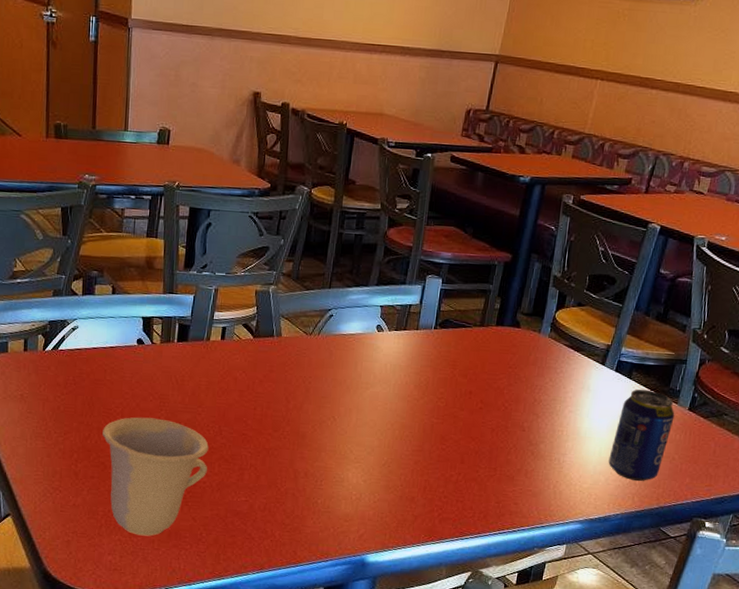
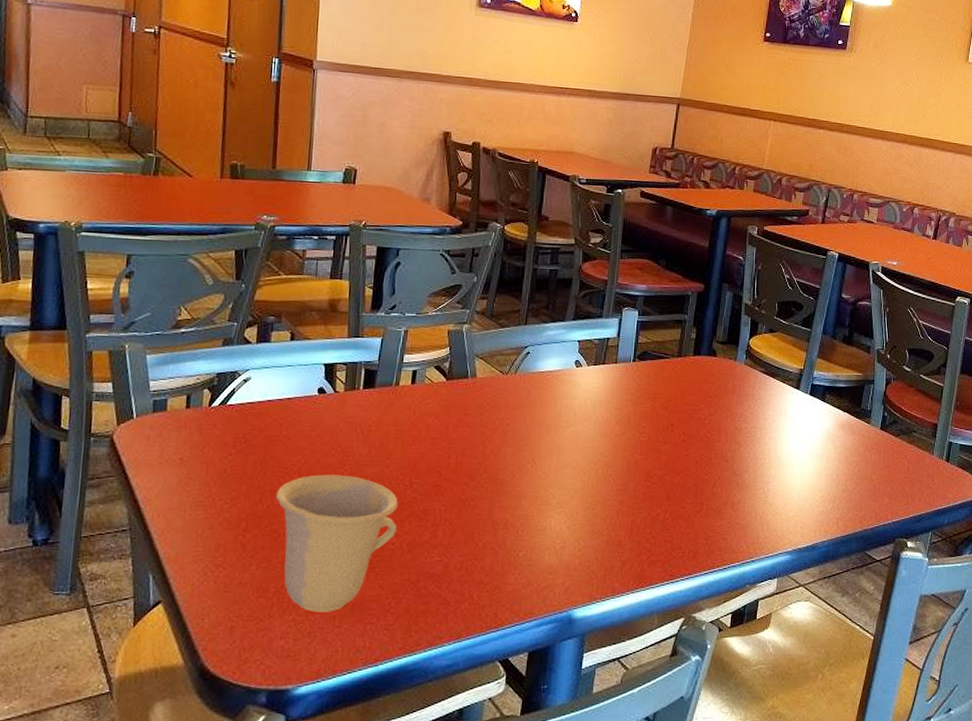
pop: present [608,389,675,481] -> none [811,411,868,504]

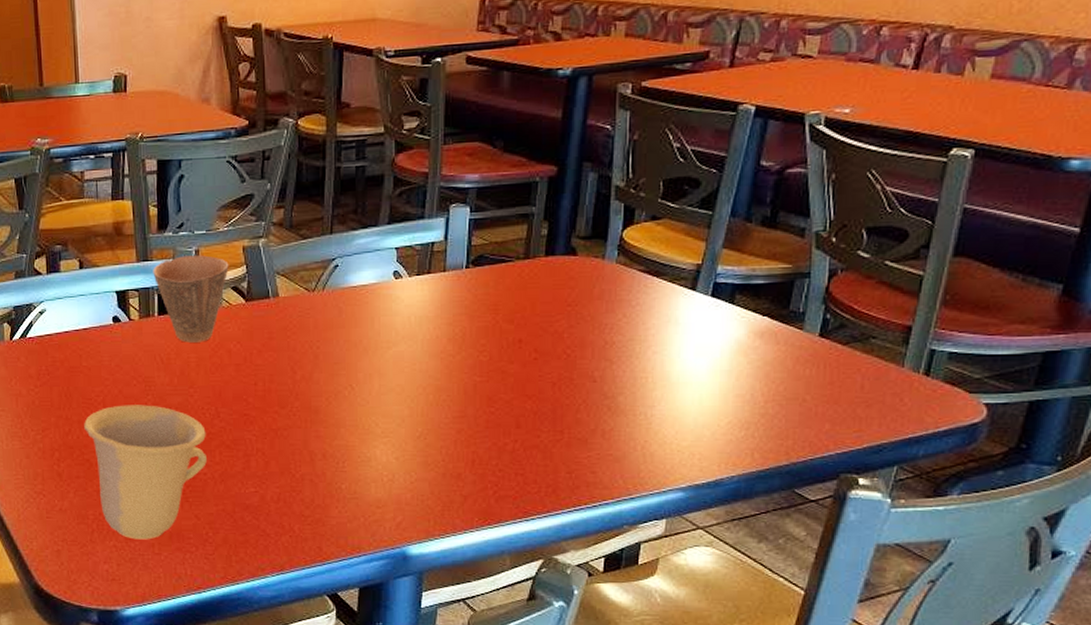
cup: none [362,335,434,416] -> present [153,255,229,343]

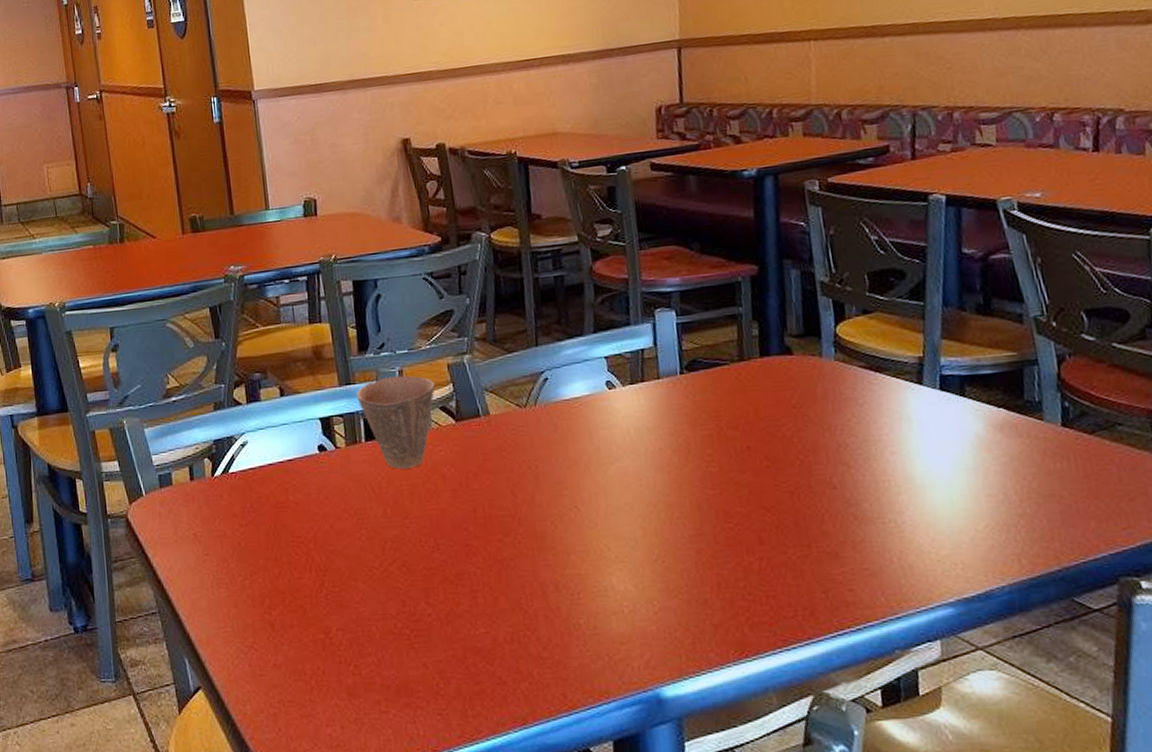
cup: present [84,405,207,540] -> none [294,540,430,696]

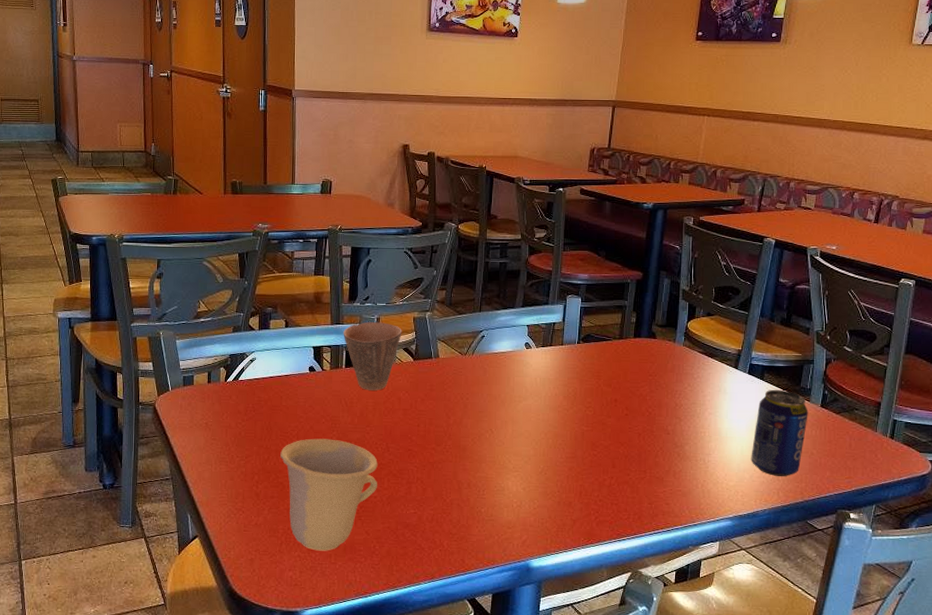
cup: none [294,540,430,696] -> present [280,438,378,551]
pop: none [964,407,1047,535] -> present [751,389,808,476]

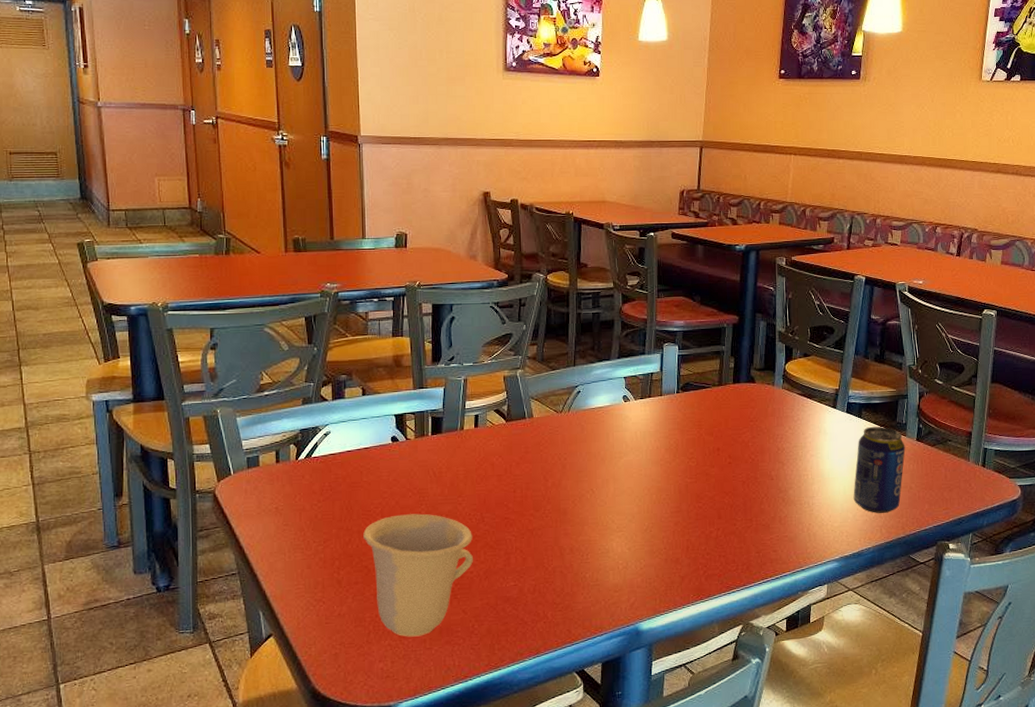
cup: present [343,322,402,391] -> none [427,383,492,458]

